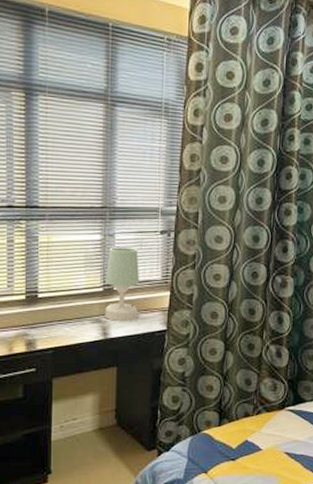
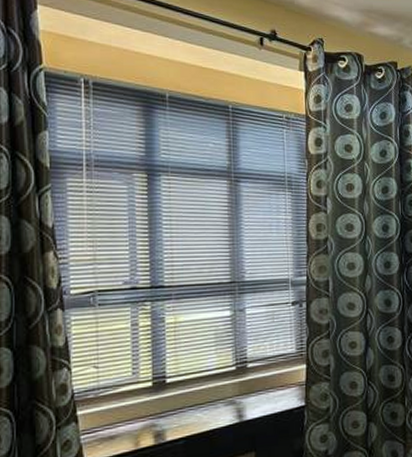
table lamp: present [105,247,140,321] -> none [238,321,274,402]

